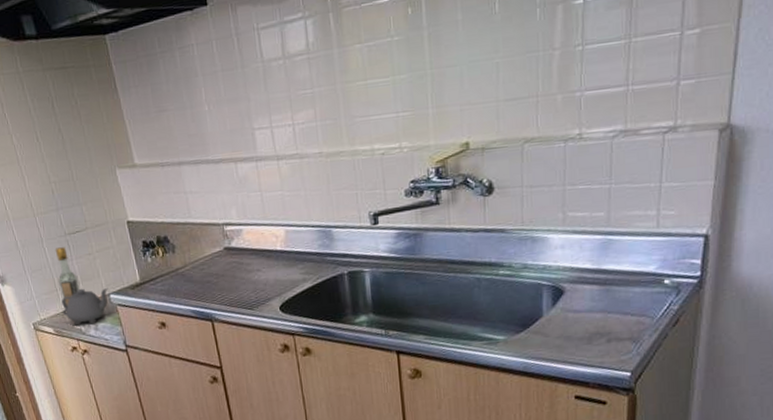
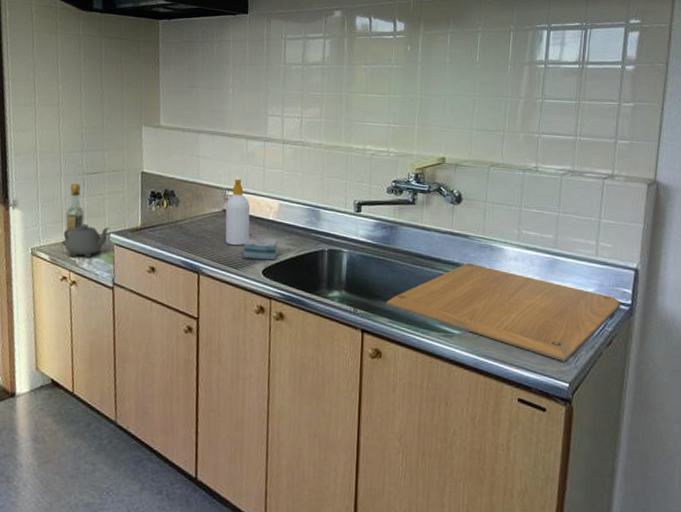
soap bottle: none [226,210,259,286] -> present [225,179,250,246]
sponge: none [254,270,293,297] -> present [243,237,278,261]
chopping board: none [419,259,689,351] -> present [385,262,622,363]

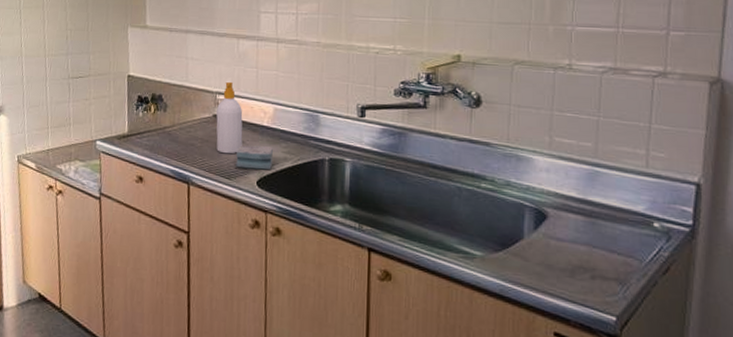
teapot: present [61,223,110,258] -> none [47,130,97,167]
bottle: present [65,184,85,238] -> none [51,88,71,145]
chopping board: present [385,262,622,363] -> none [395,174,680,292]

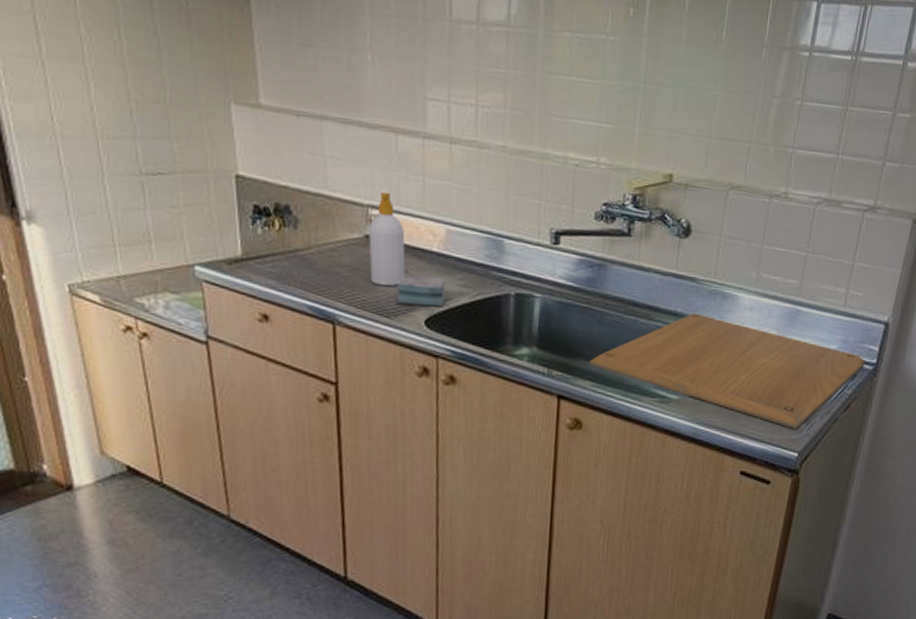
chopping board: none [395,174,680,292] -> present [588,312,866,430]

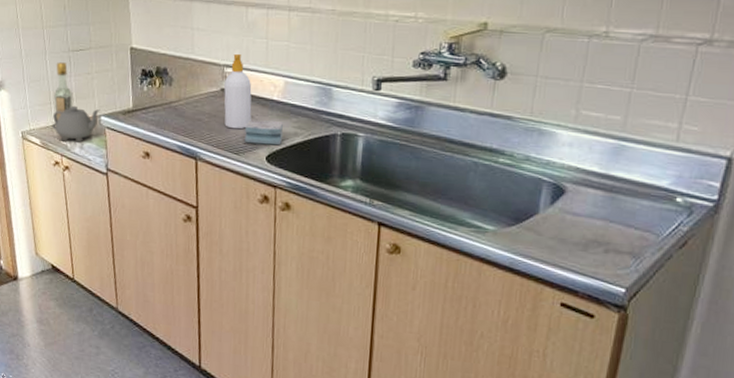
teapot: none [117,249,194,301] -> present [51,105,101,143]
bottle: none [120,189,151,270] -> present [54,62,73,121]
chopping board: present [588,312,866,430] -> none [407,148,705,265]

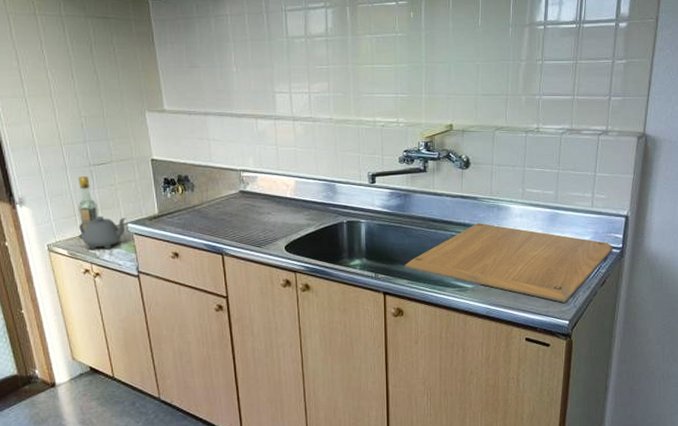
soap bottle: present [224,53,252,130] -> none [242,159,269,225]
sponge: present [244,120,284,146] -> none [264,215,298,237]
chopping board: none [407,148,705,265] -> present [404,222,614,304]

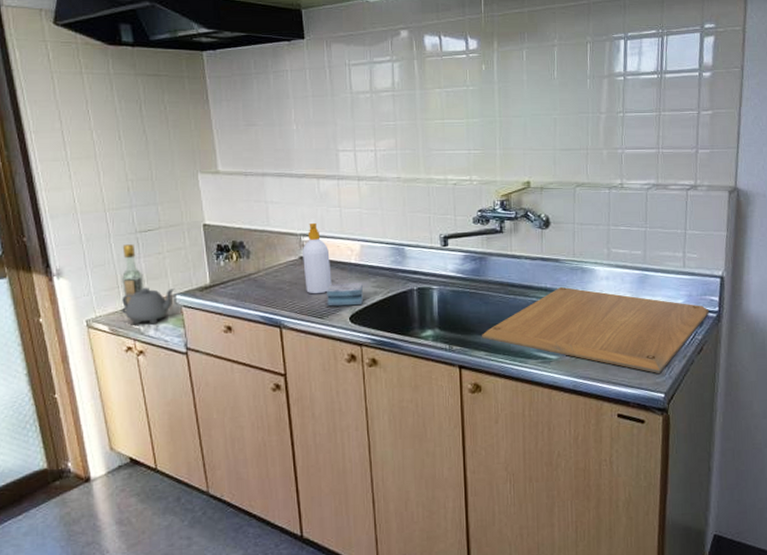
soap bottle: none [242,159,269,225] -> present [303,222,332,294]
sponge: none [264,215,298,237] -> present [327,283,364,307]

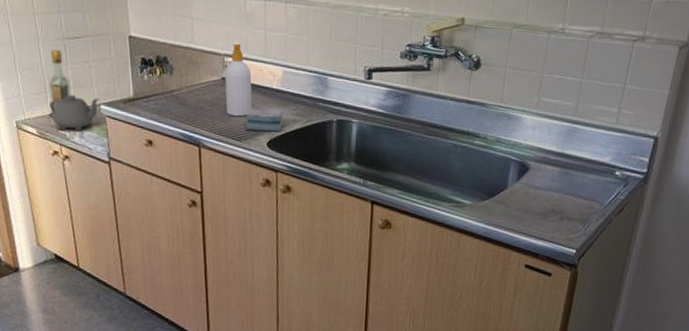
chopping board: present [481,286,710,374] -> none [396,132,637,230]

